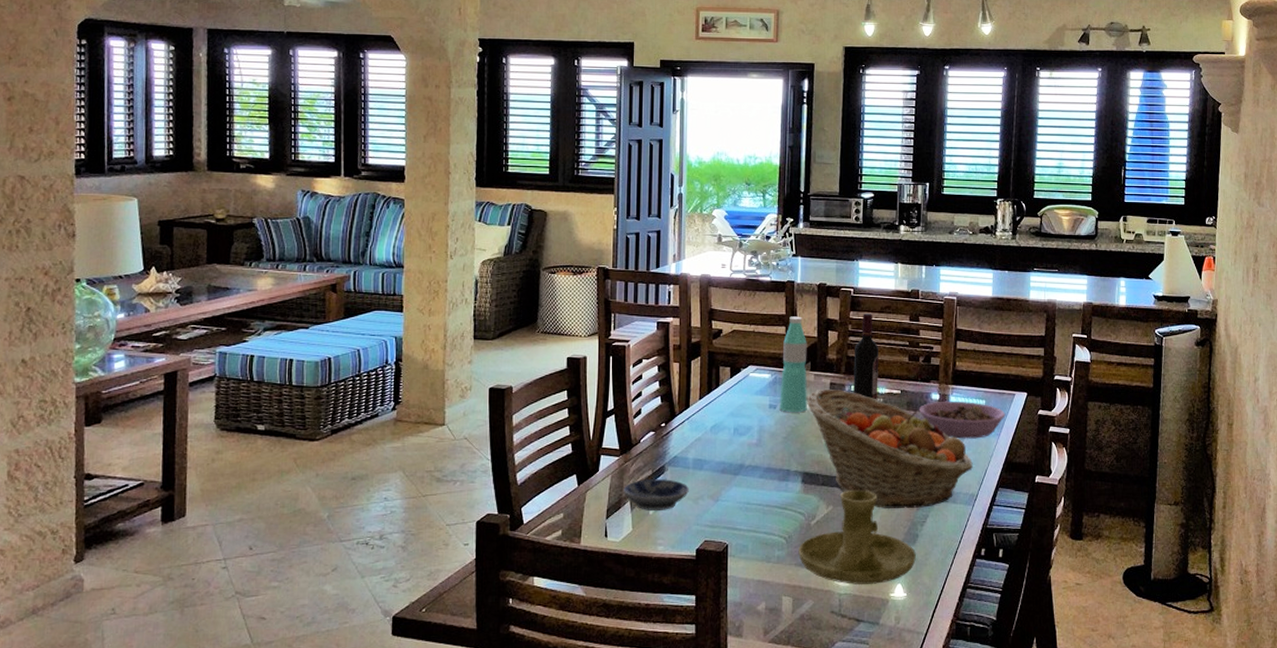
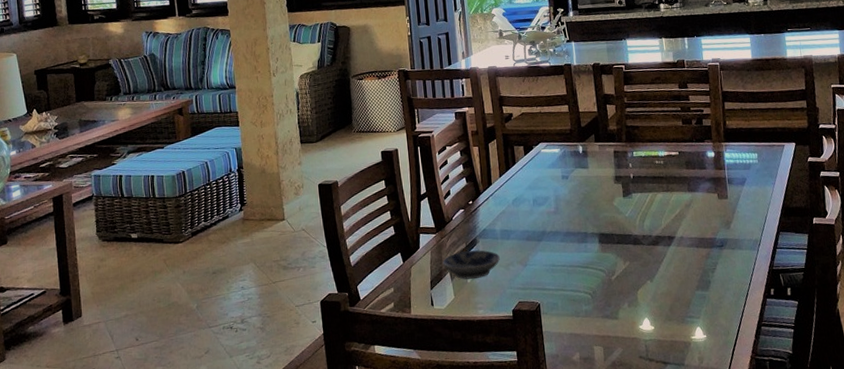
water bottle: present [779,316,807,412] -> none [567,95,596,181]
candle holder: present [798,489,916,585] -> none [603,244,711,331]
fruit basket: present [806,388,973,508] -> none [594,156,753,260]
wine bottle: present [853,314,879,400] -> none [632,86,658,163]
bowl: present [918,401,1006,439] -> none [697,156,778,191]

